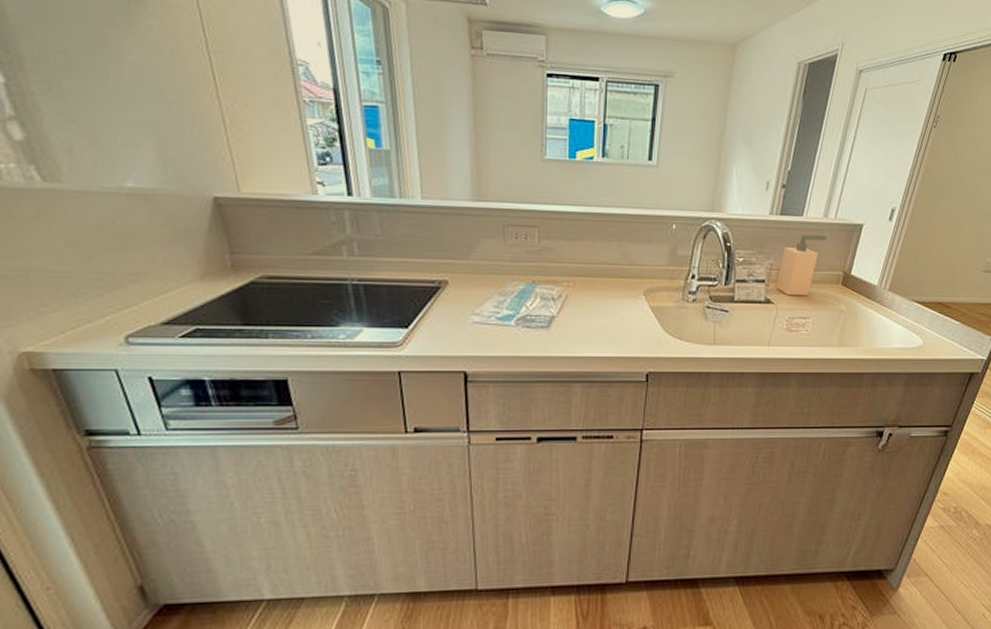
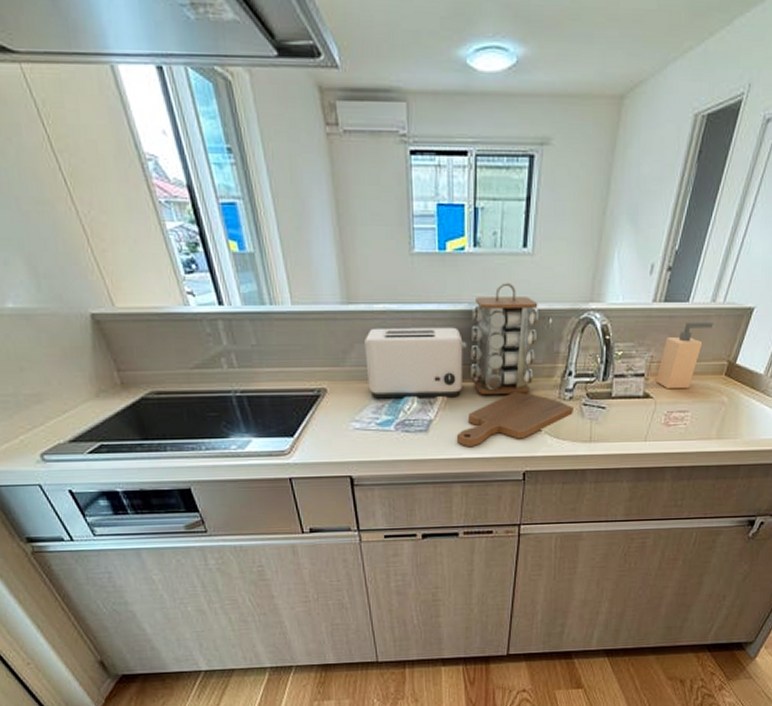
toaster: none [490,224,593,294] -> present [364,327,467,399]
cutting board: none [578,292,697,346] -> present [456,392,573,448]
spice rack: none [595,190,663,295] -> present [470,283,540,395]

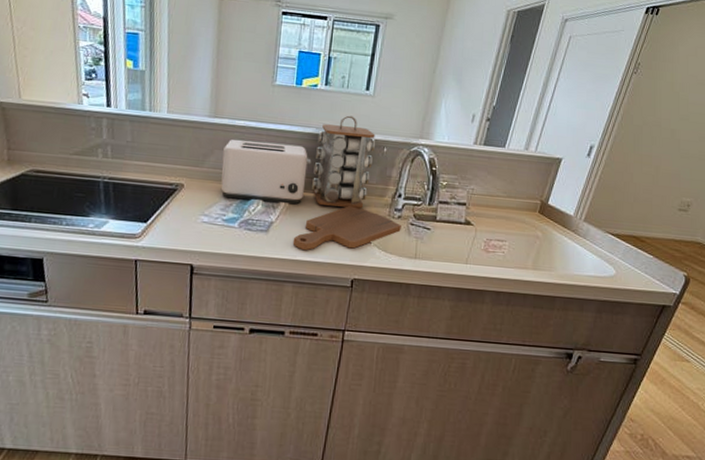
soap dispenser: present [655,322,714,390] -> none [476,164,527,221]

